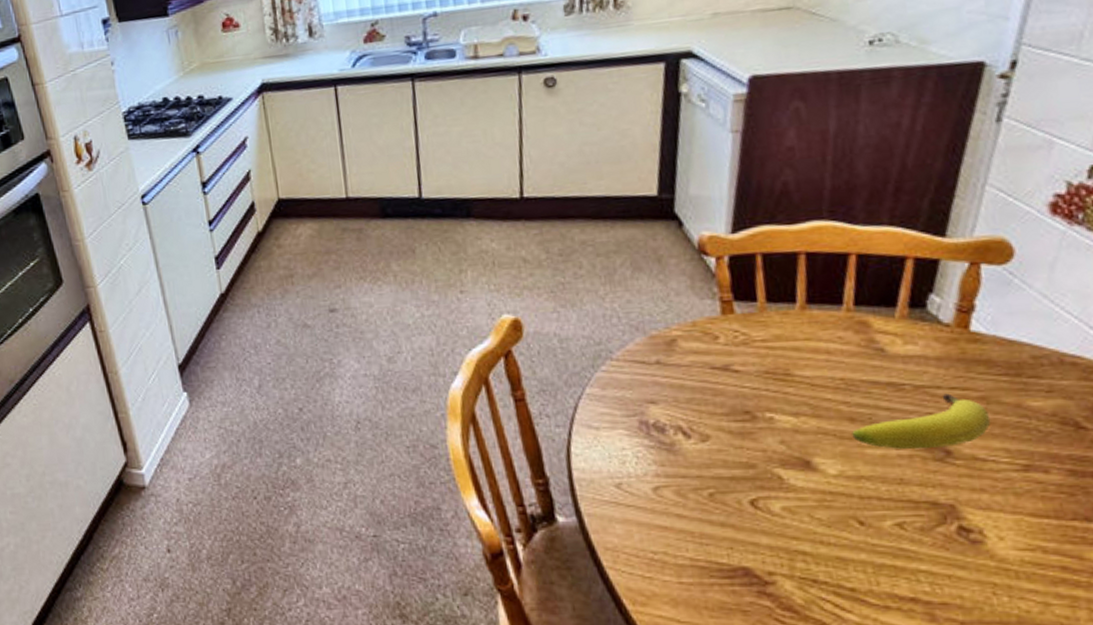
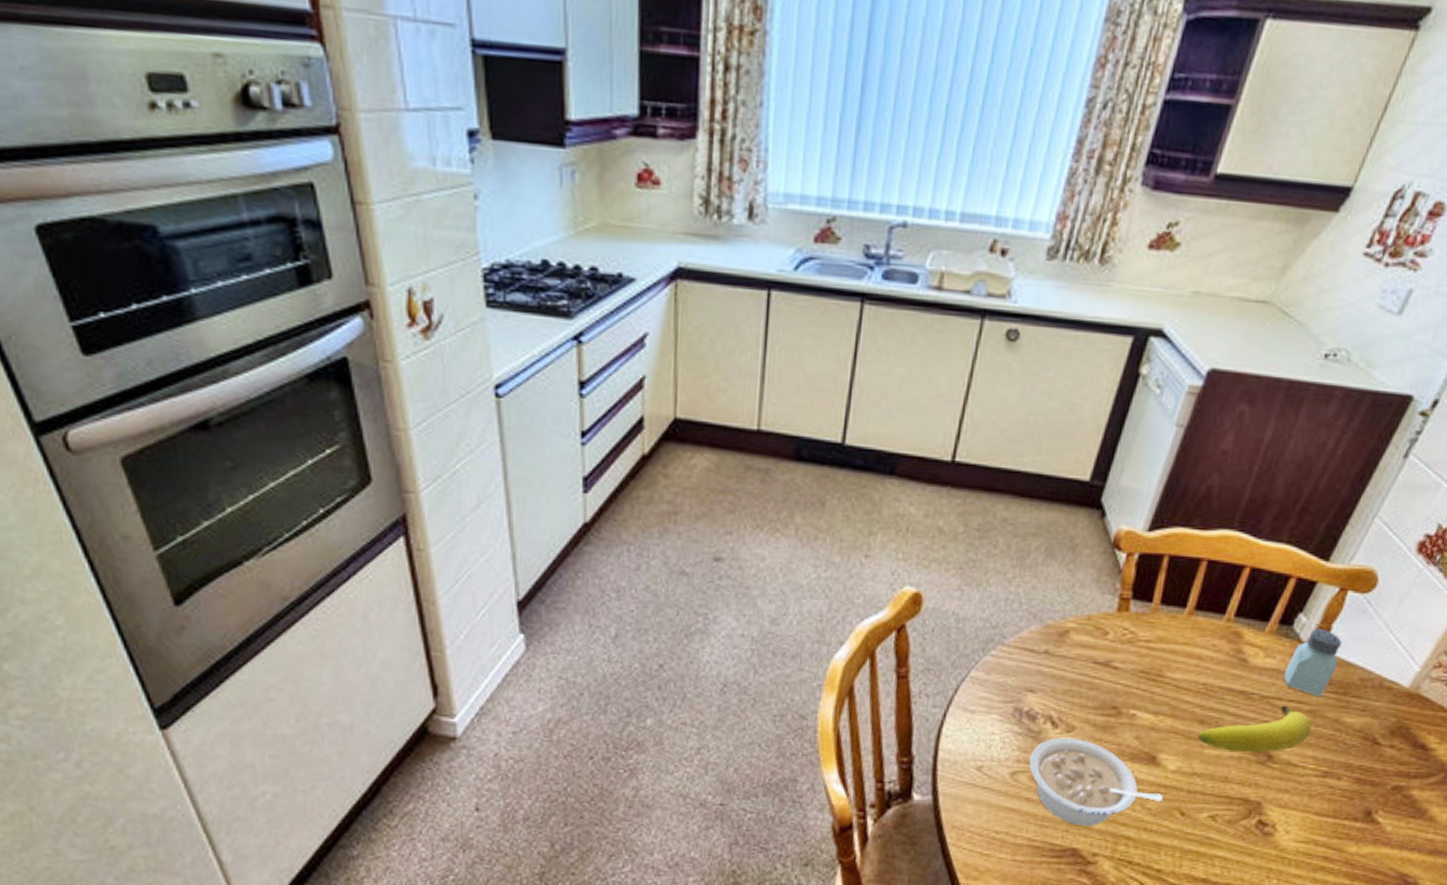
legume: none [669,447,832,542] -> present [1029,737,1163,826]
saltshaker: none [933,307,997,382] -> present [1284,628,1343,698]

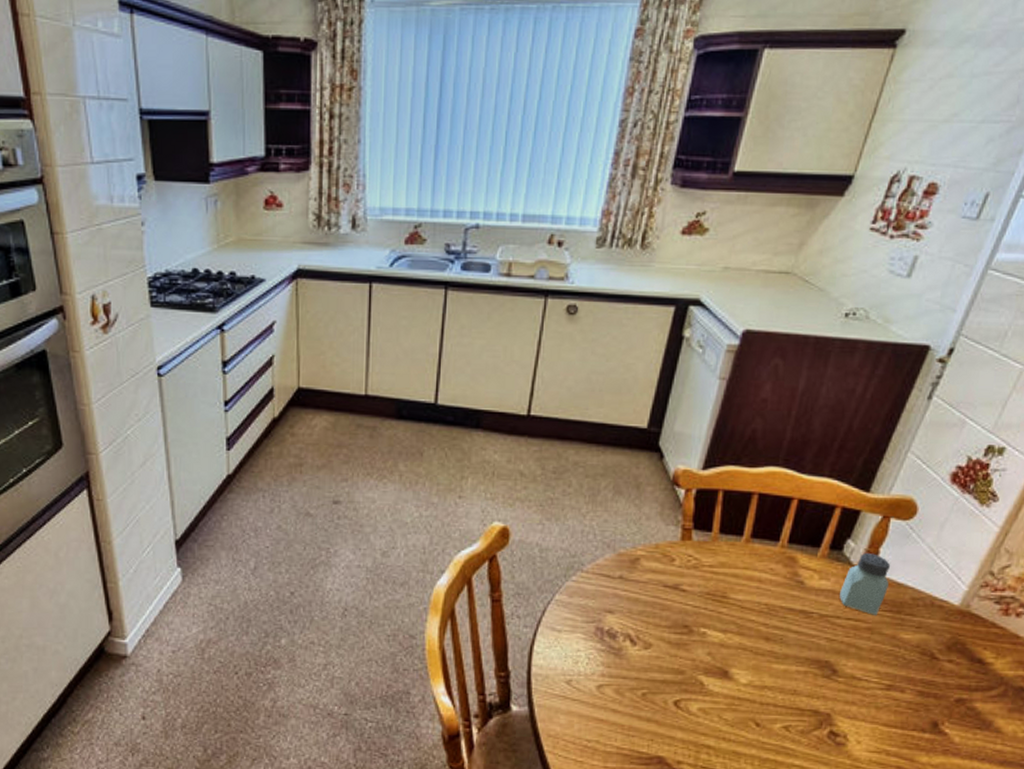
legume: present [1029,737,1163,826] -> none [613,654,738,735]
fruit: present [1197,705,1312,753] -> none [765,623,871,667]

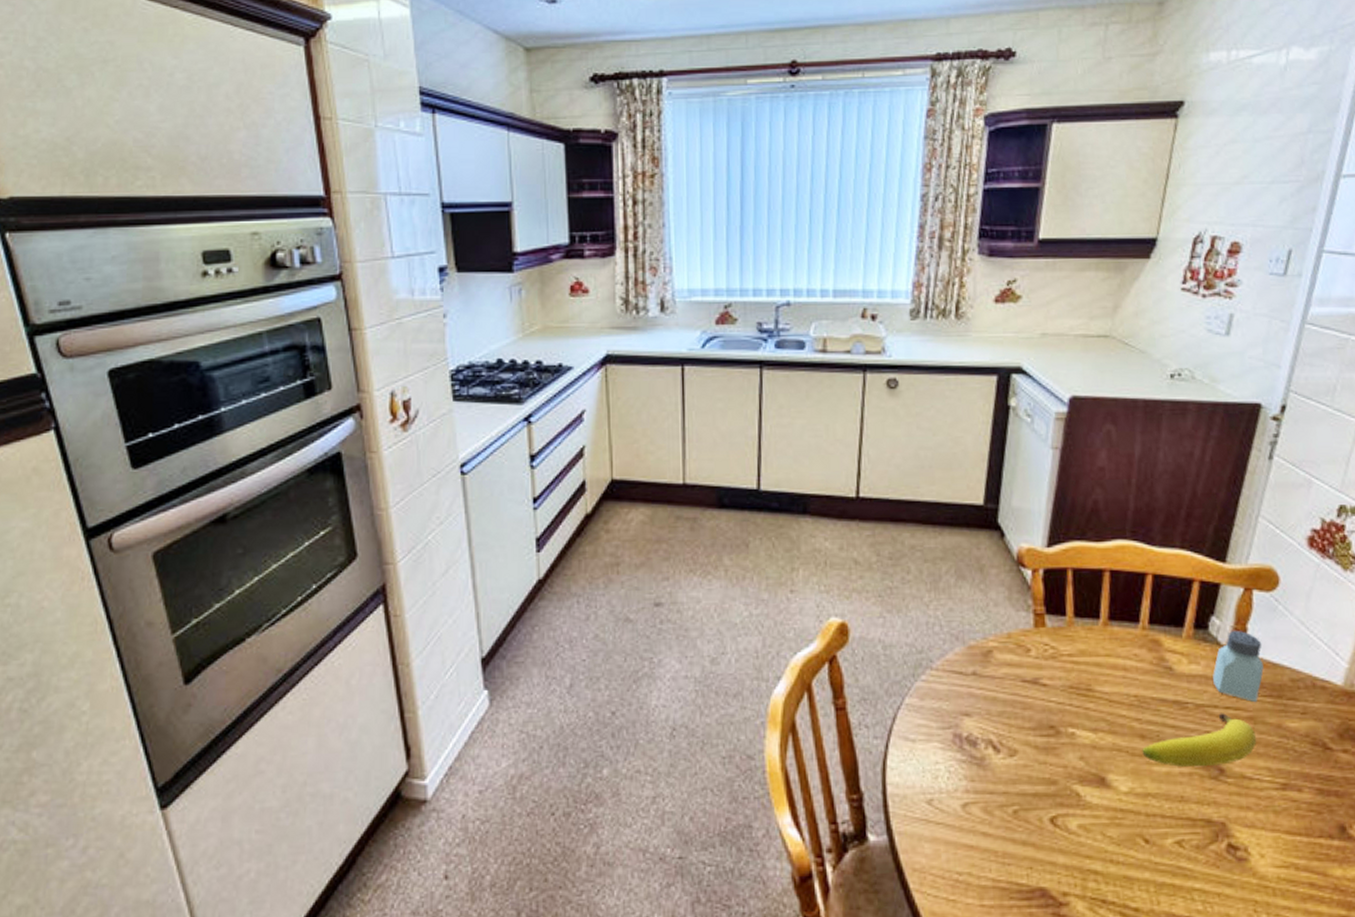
fruit: none [765,623,871,667] -> present [1142,713,1257,768]

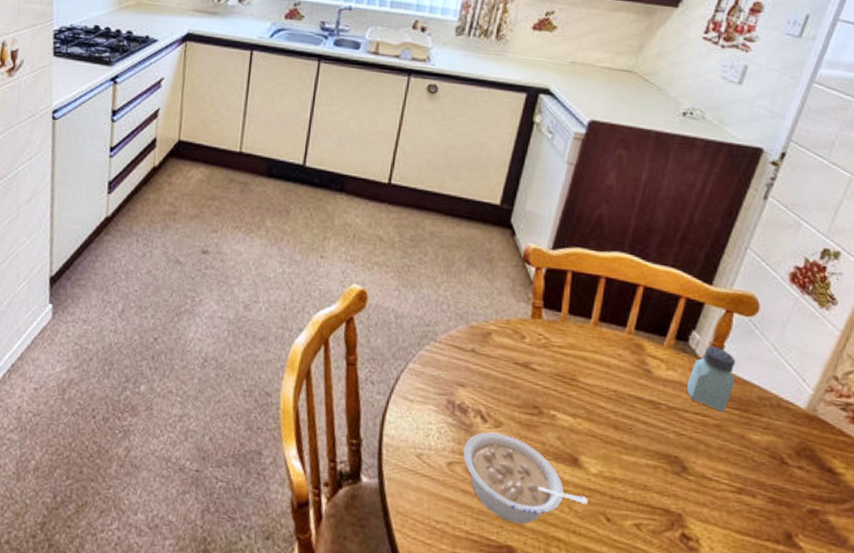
legume: none [978,762,1122,861] -> present [463,432,588,524]
fruit: present [1142,713,1257,768] -> none [614,417,720,464]

